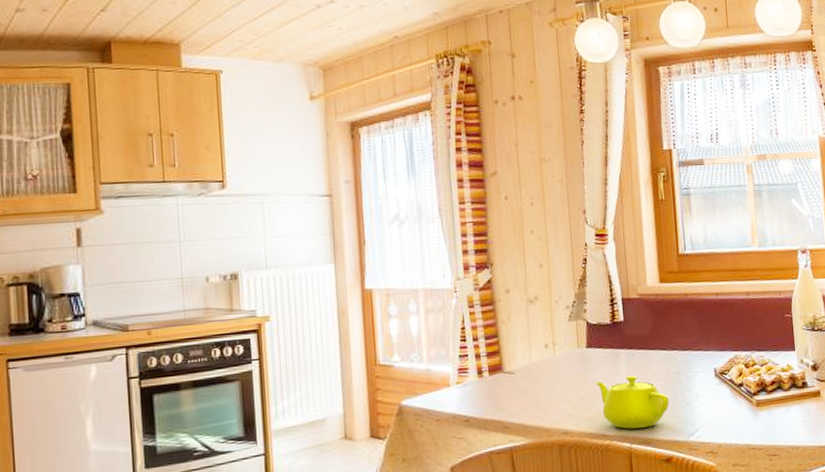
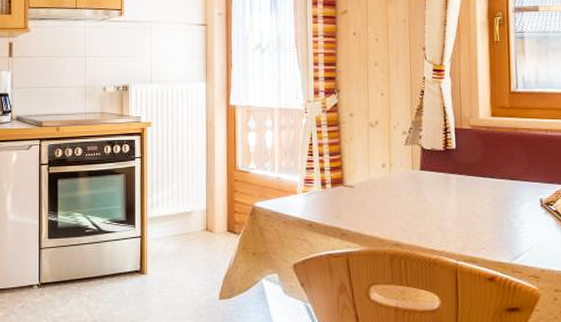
teapot: present [595,375,669,429] -> none [426,199,495,247]

